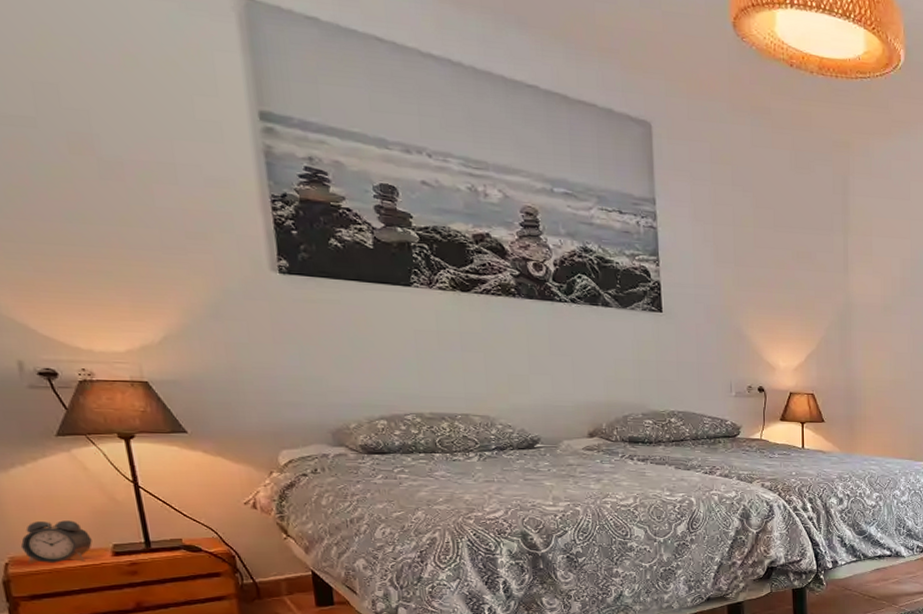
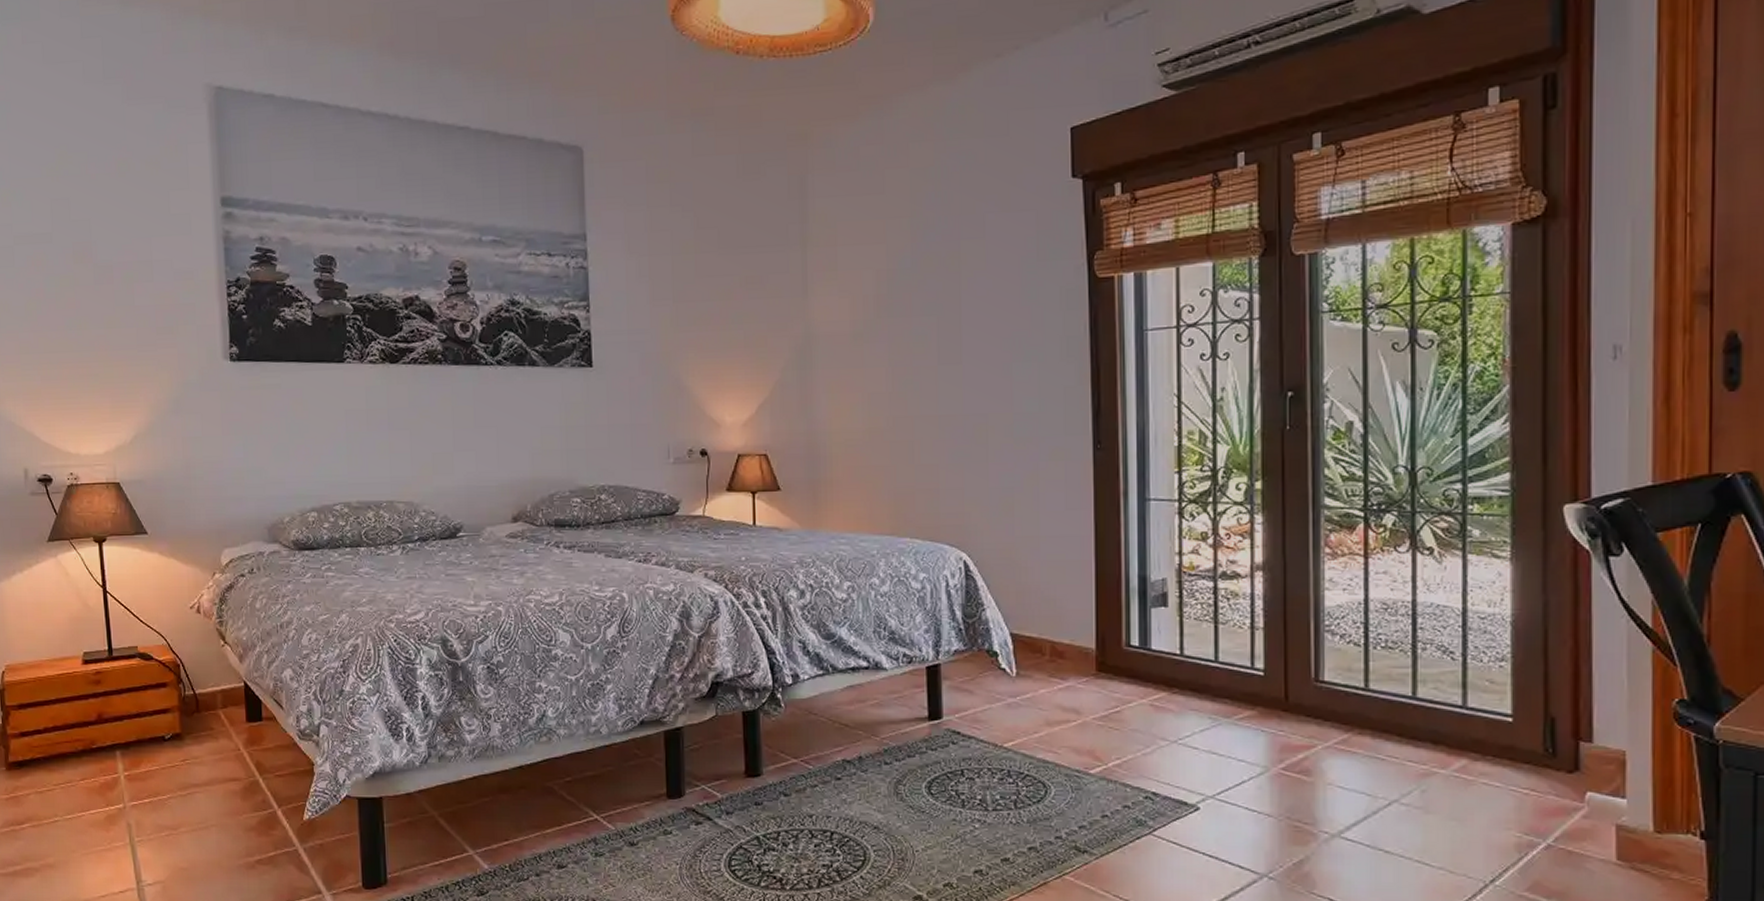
alarm clock: present [20,520,92,566] -> none [14,627,68,674]

